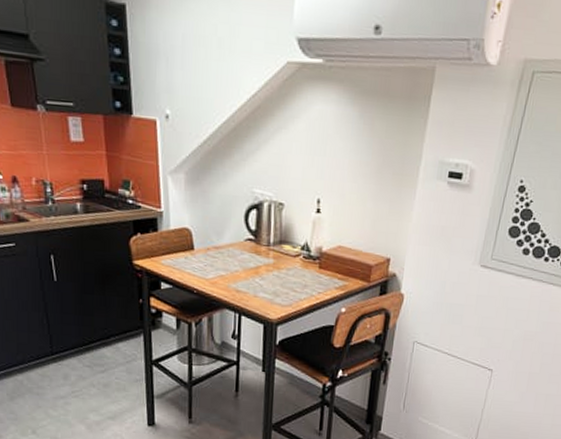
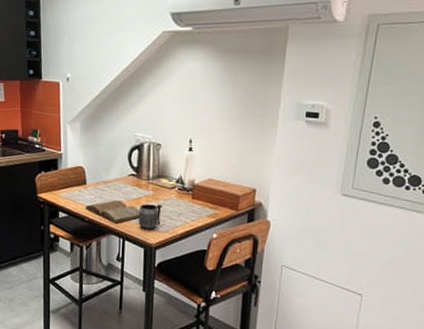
book: none [193,268,258,297] -> present [85,199,139,224]
mug: none [256,274,285,304] -> present [138,204,162,231]

